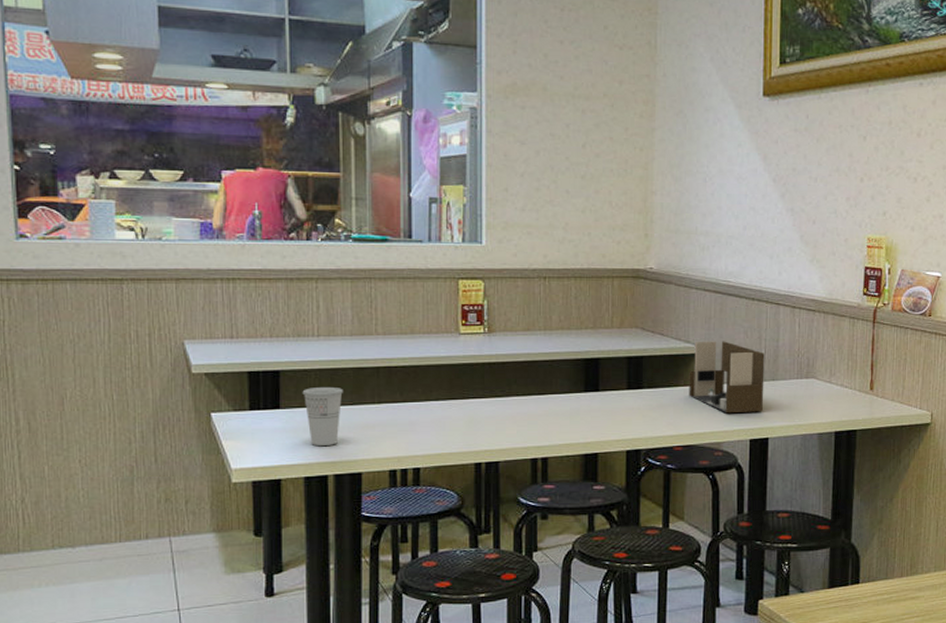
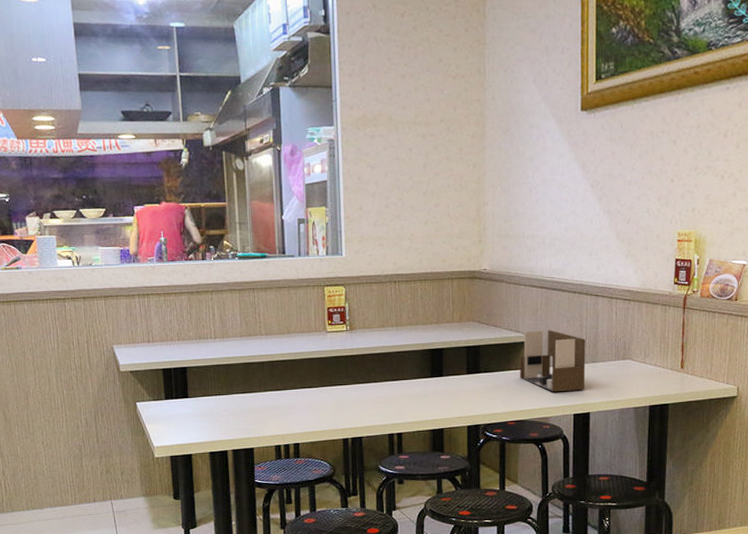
cup: present [302,386,343,445] -> none [205,379,236,427]

